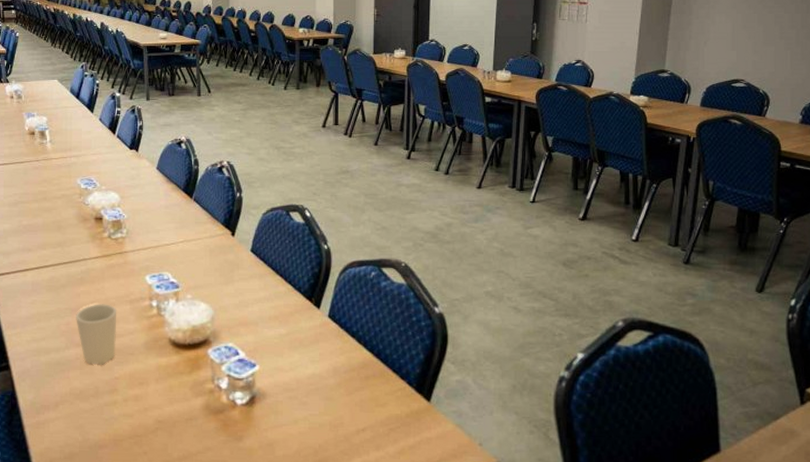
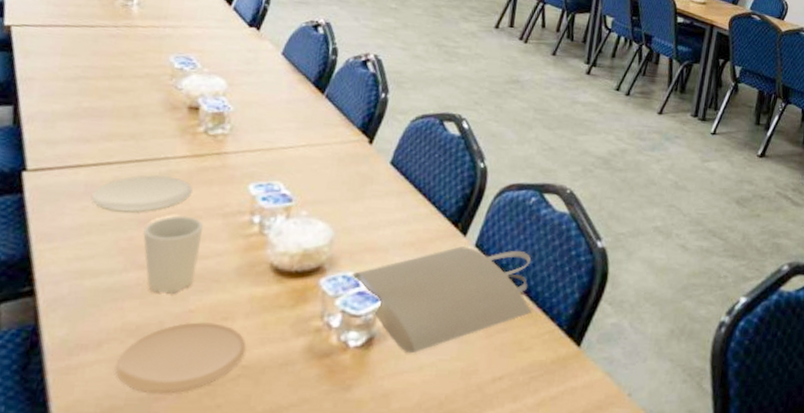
plate: none [37,273,106,304] -> present [91,175,193,214]
plate: none [70,387,159,443] -> present [116,322,246,394]
tote bag: none [232,318,384,410] -> present [352,246,532,354]

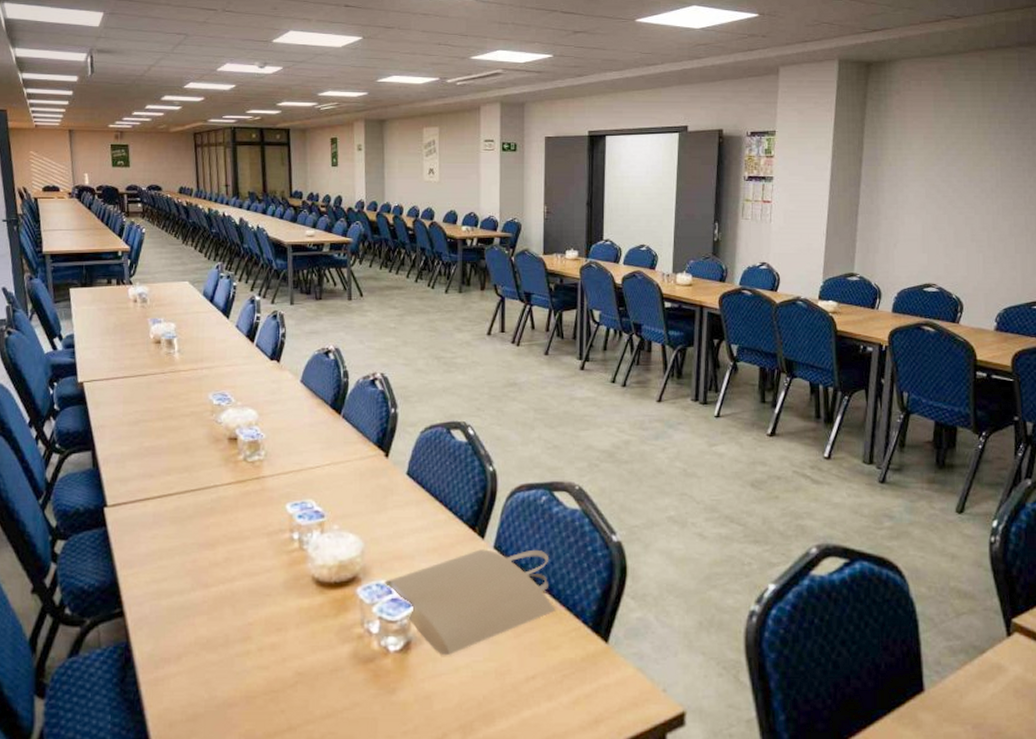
plate: present [91,175,193,214] -> none [159,502,240,538]
plate: present [116,322,246,394] -> none [195,634,300,701]
cup: present [143,215,204,294] -> none [204,537,253,609]

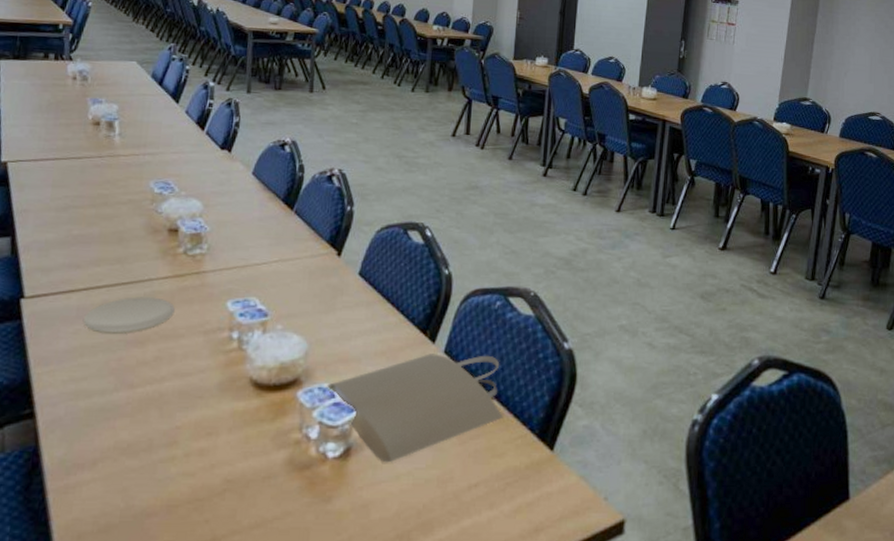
plate: none [159,502,240,538] -> present [82,297,175,335]

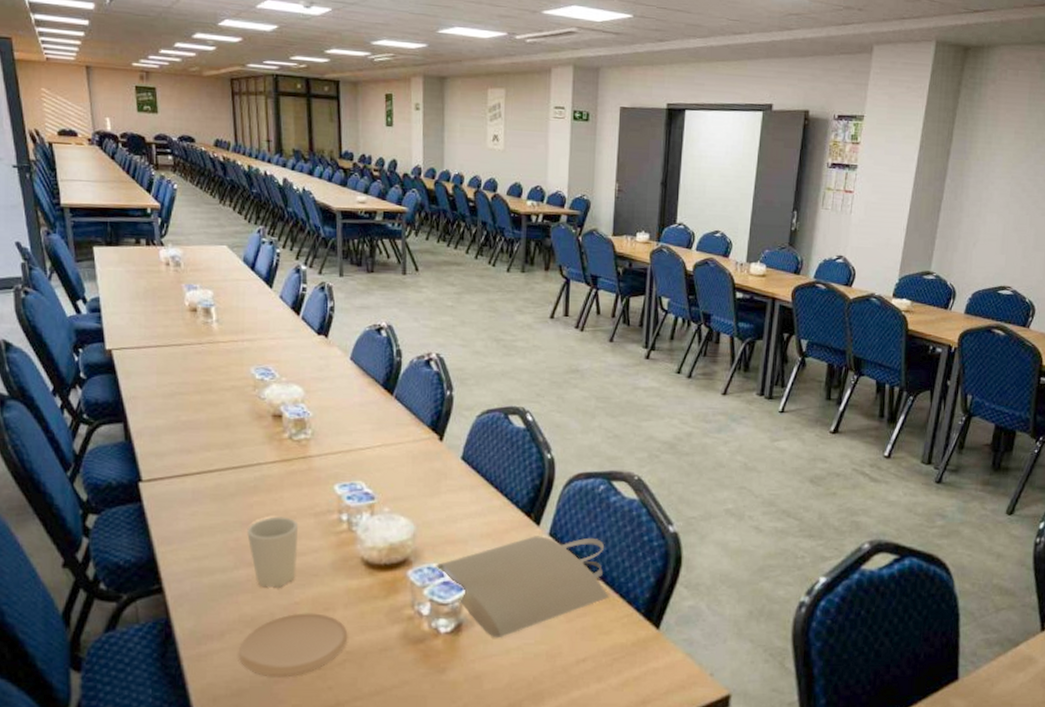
plate: present [82,297,175,335] -> none [199,480,285,516]
plate: none [110,438,230,510] -> present [239,613,348,678]
cup: none [131,335,187,411] -> present [247,516,299,588]

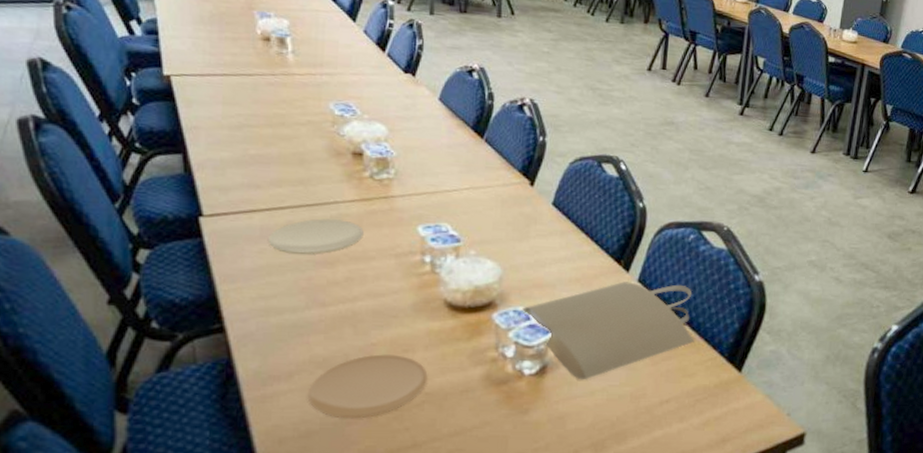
plate: none [199,480,285,516] -> present [267,218,364,255]
cup: present [247,516,299,588] -> none [321,256,378,329]

